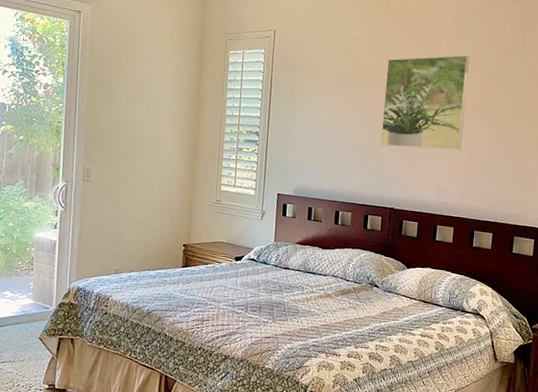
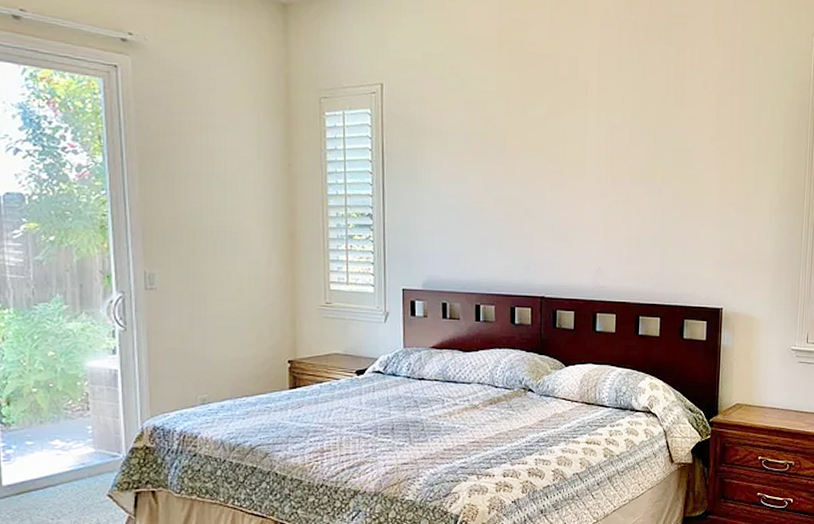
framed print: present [380,55,470,151] -> none [523,107,622,223]

